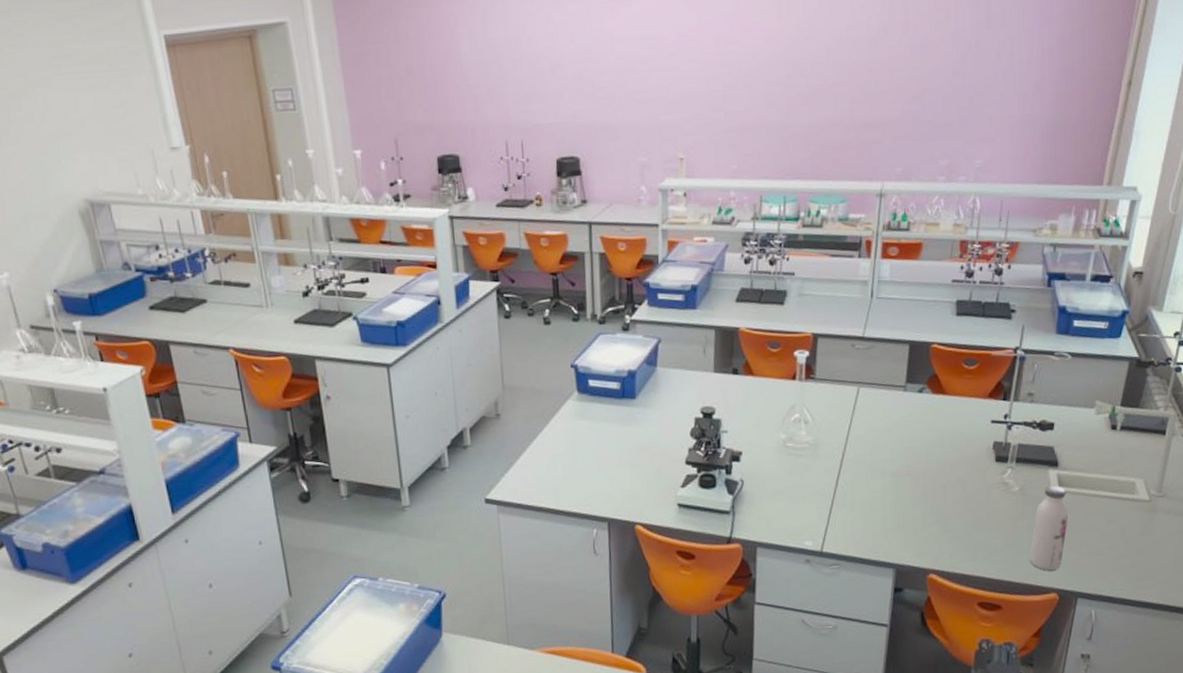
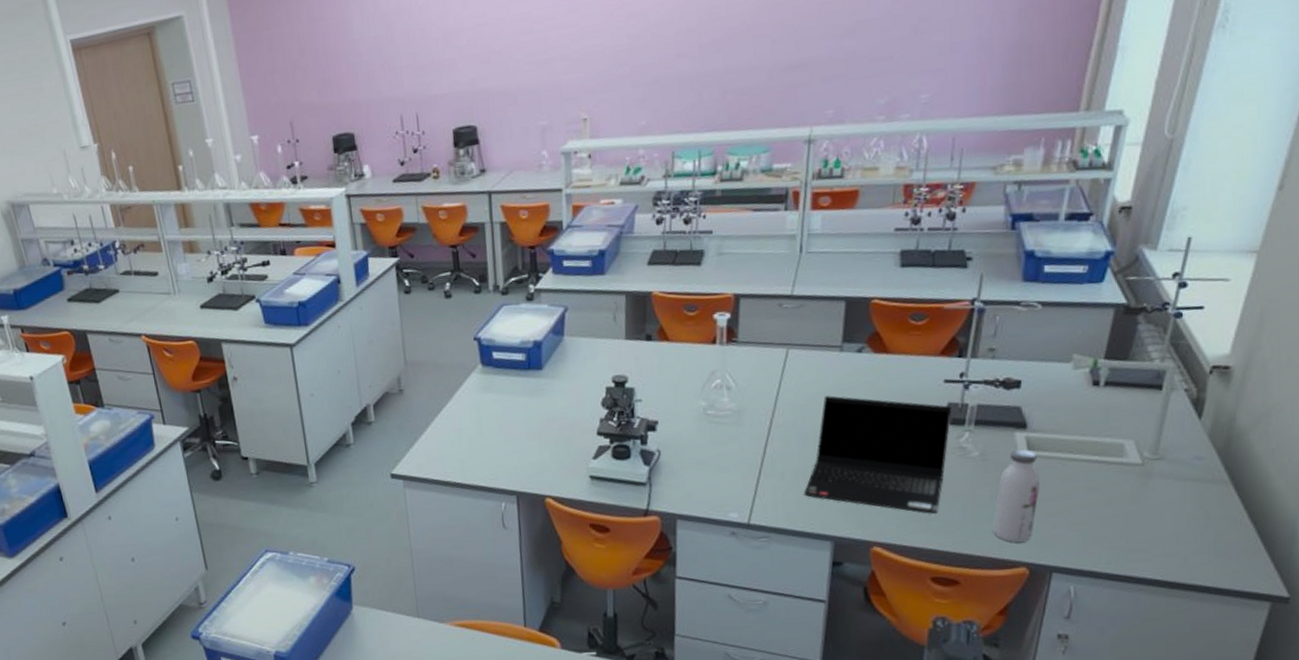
laptop computer: none [870,432,998,544] -> present [803,395,952,514]

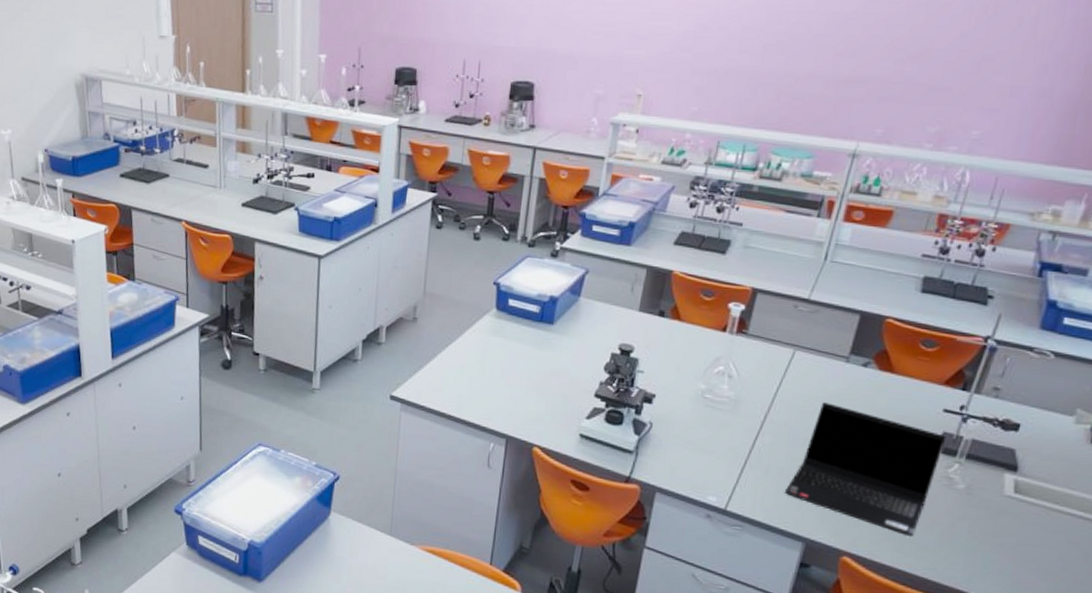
water bottle: present [992,449,1041,543] -> none [964,490,1022,582]

